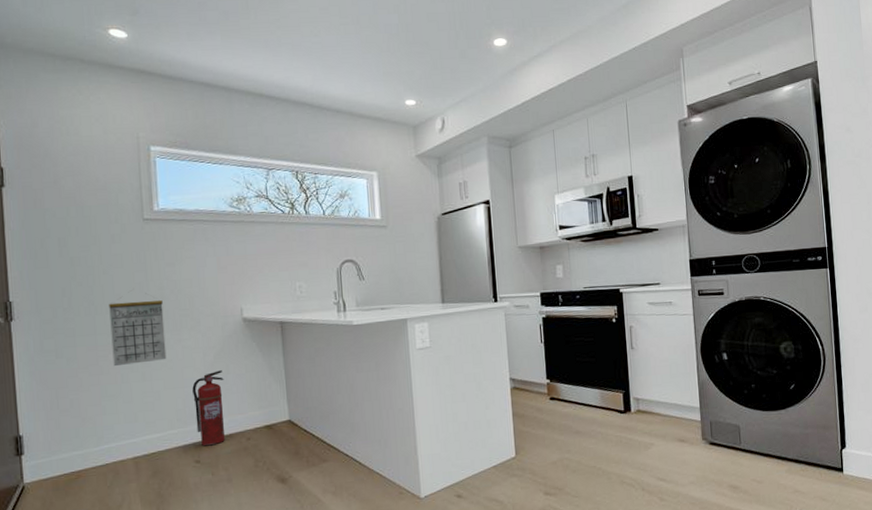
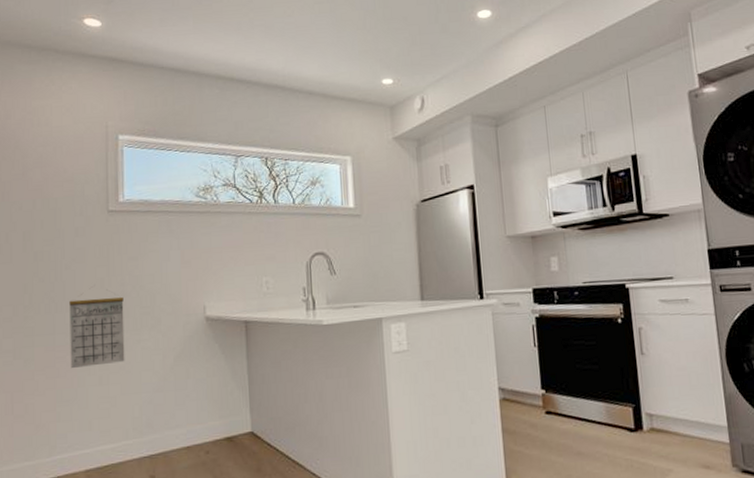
fire extinguisher: present [192,370,226,446] -> none [150,374,184,460]

